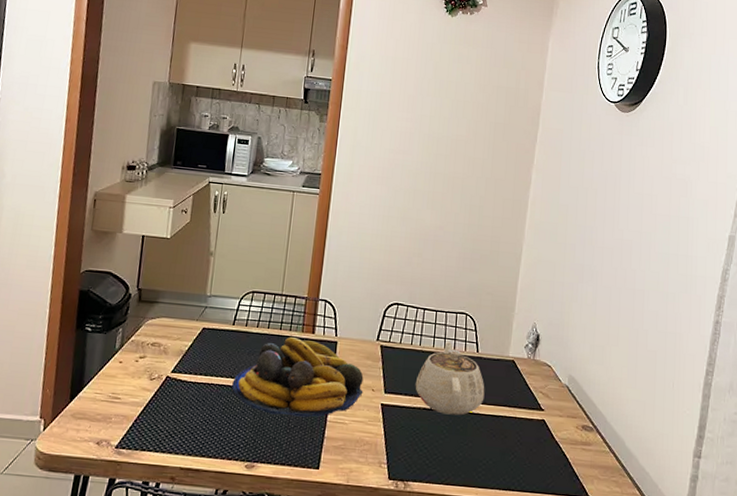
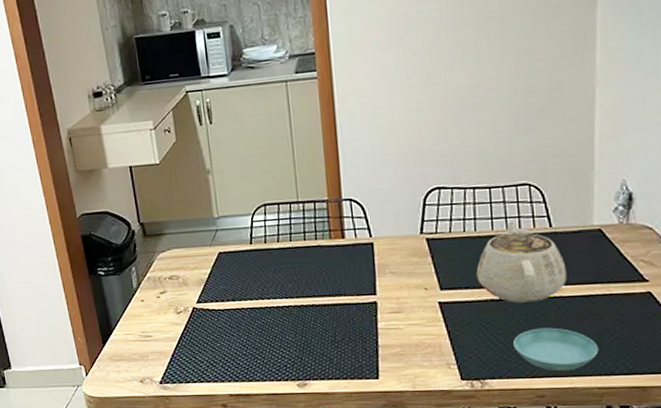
fruit bowl: present [231,337,364,418] -> none [264,246,415,330]
saucer: none [435,439,501,482] -> present [513,327,599,371]

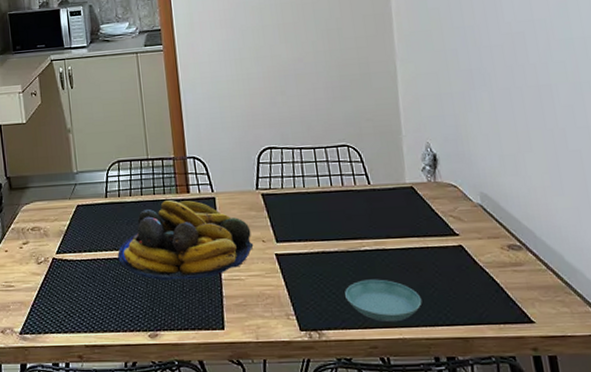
fruit bowl: none [264,246,415,330] -> present [118,200,254,281]
teapot: present [476,220,567,303] -> none [307,177,388,255]

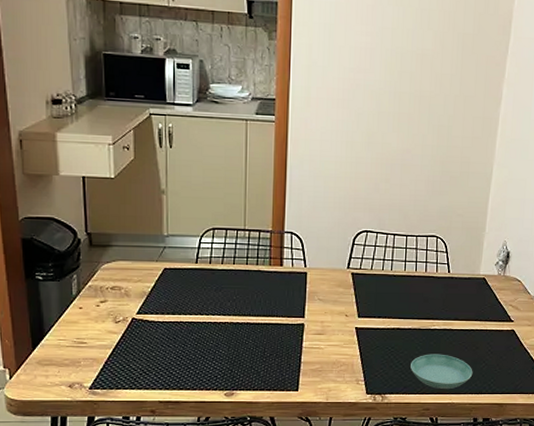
fruit bowl: present [118,200,254,281] -> none [202,271,337,346]

